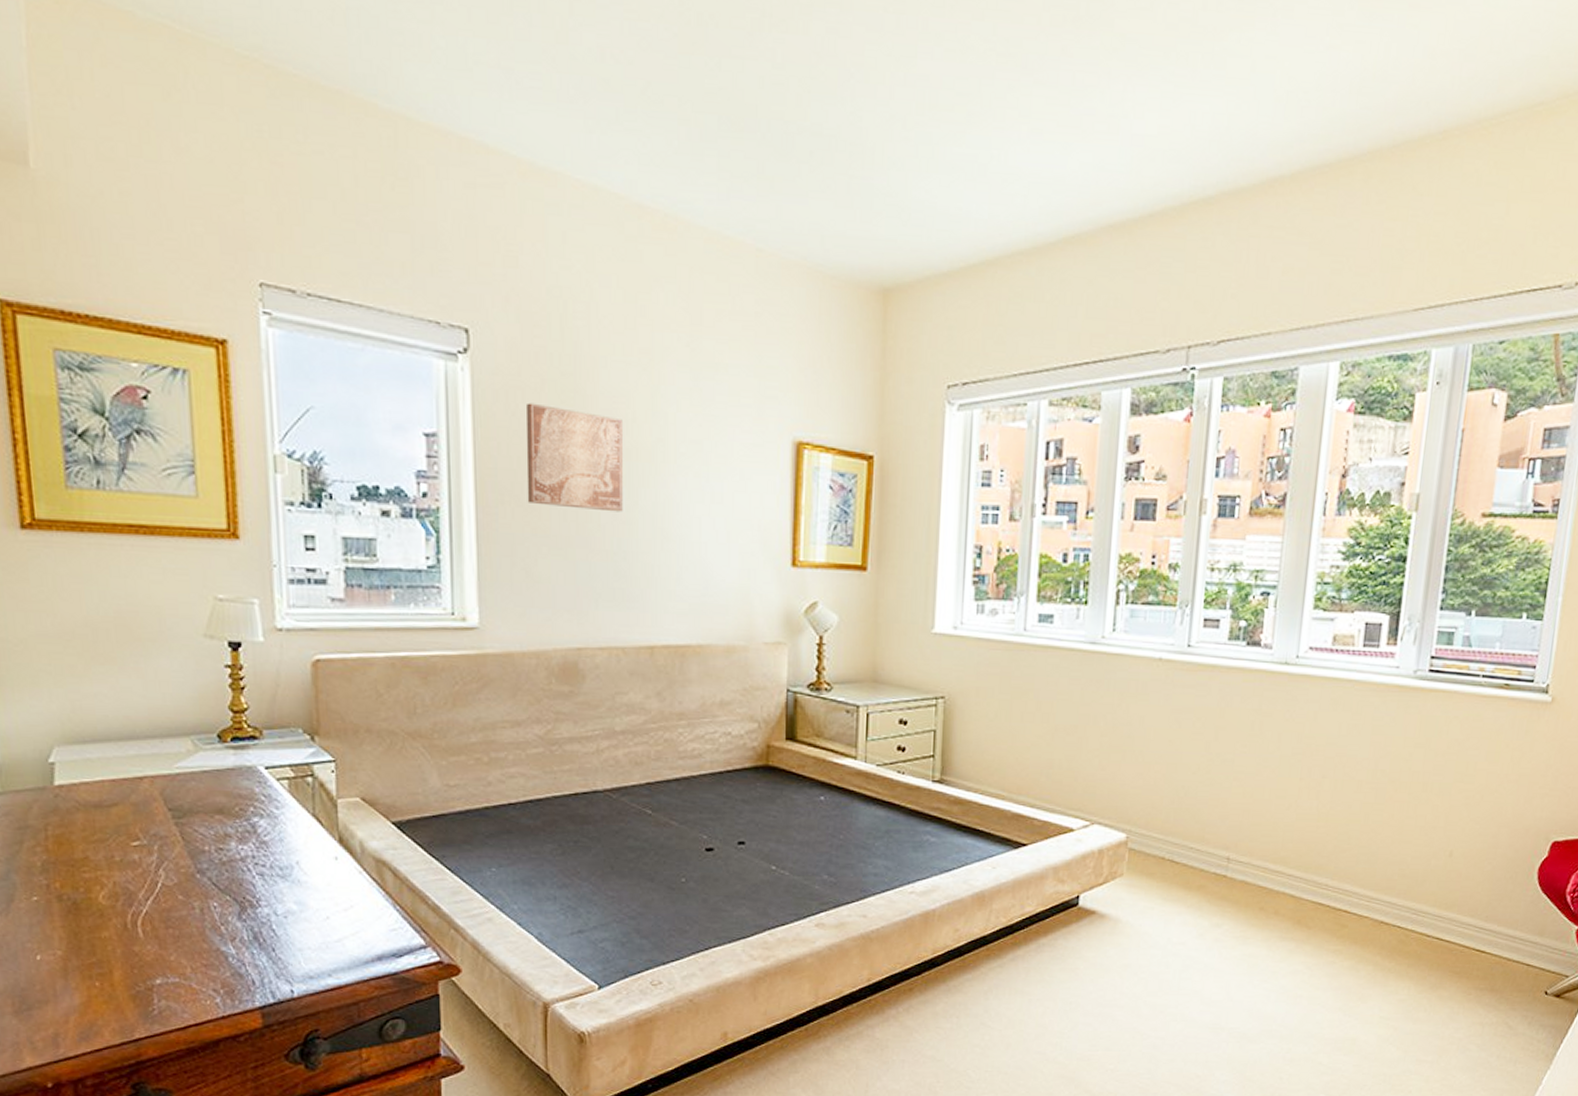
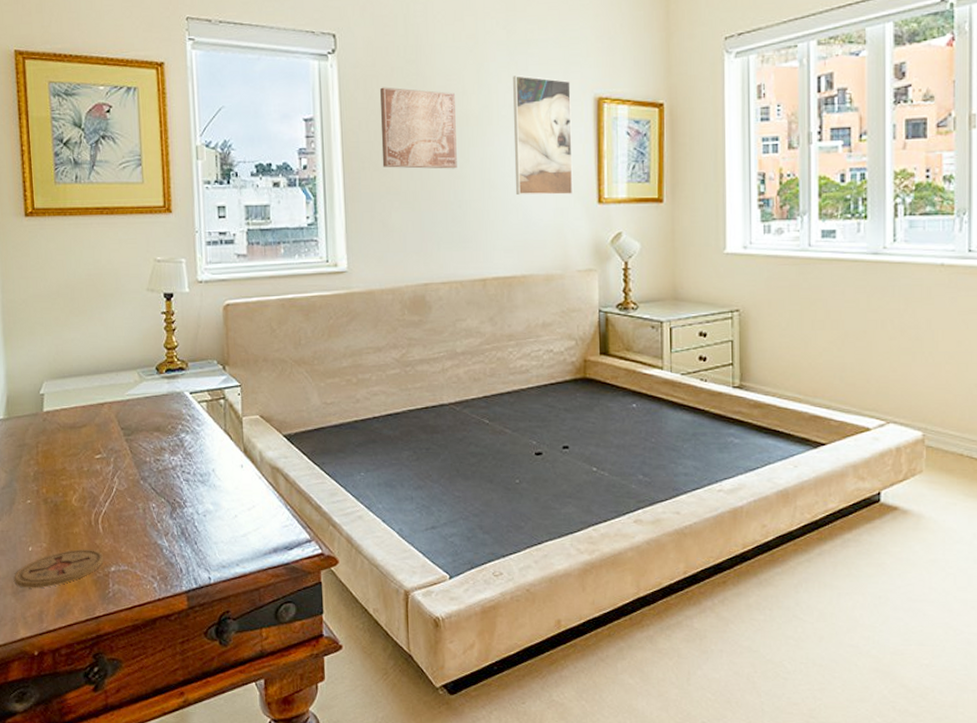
coaster: none [15,958,145,1006] -> present [14,550,103,588]
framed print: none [693,405,765,554] -> present [513,75,573,196]

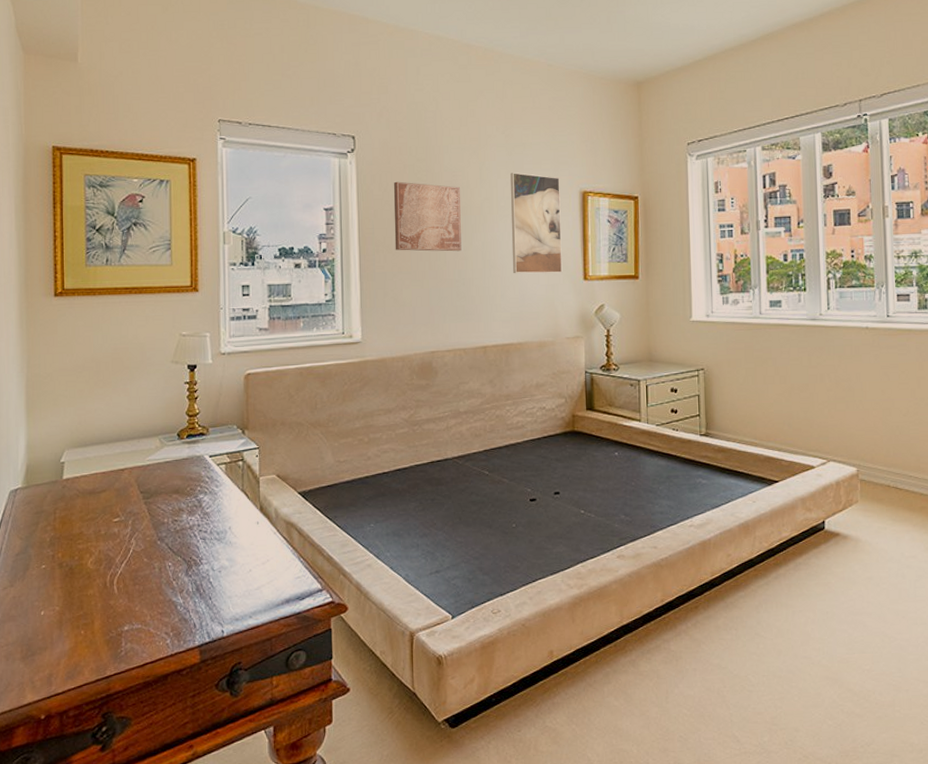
coaster: present [14,550,103,588] -> none [24,611,117,652]

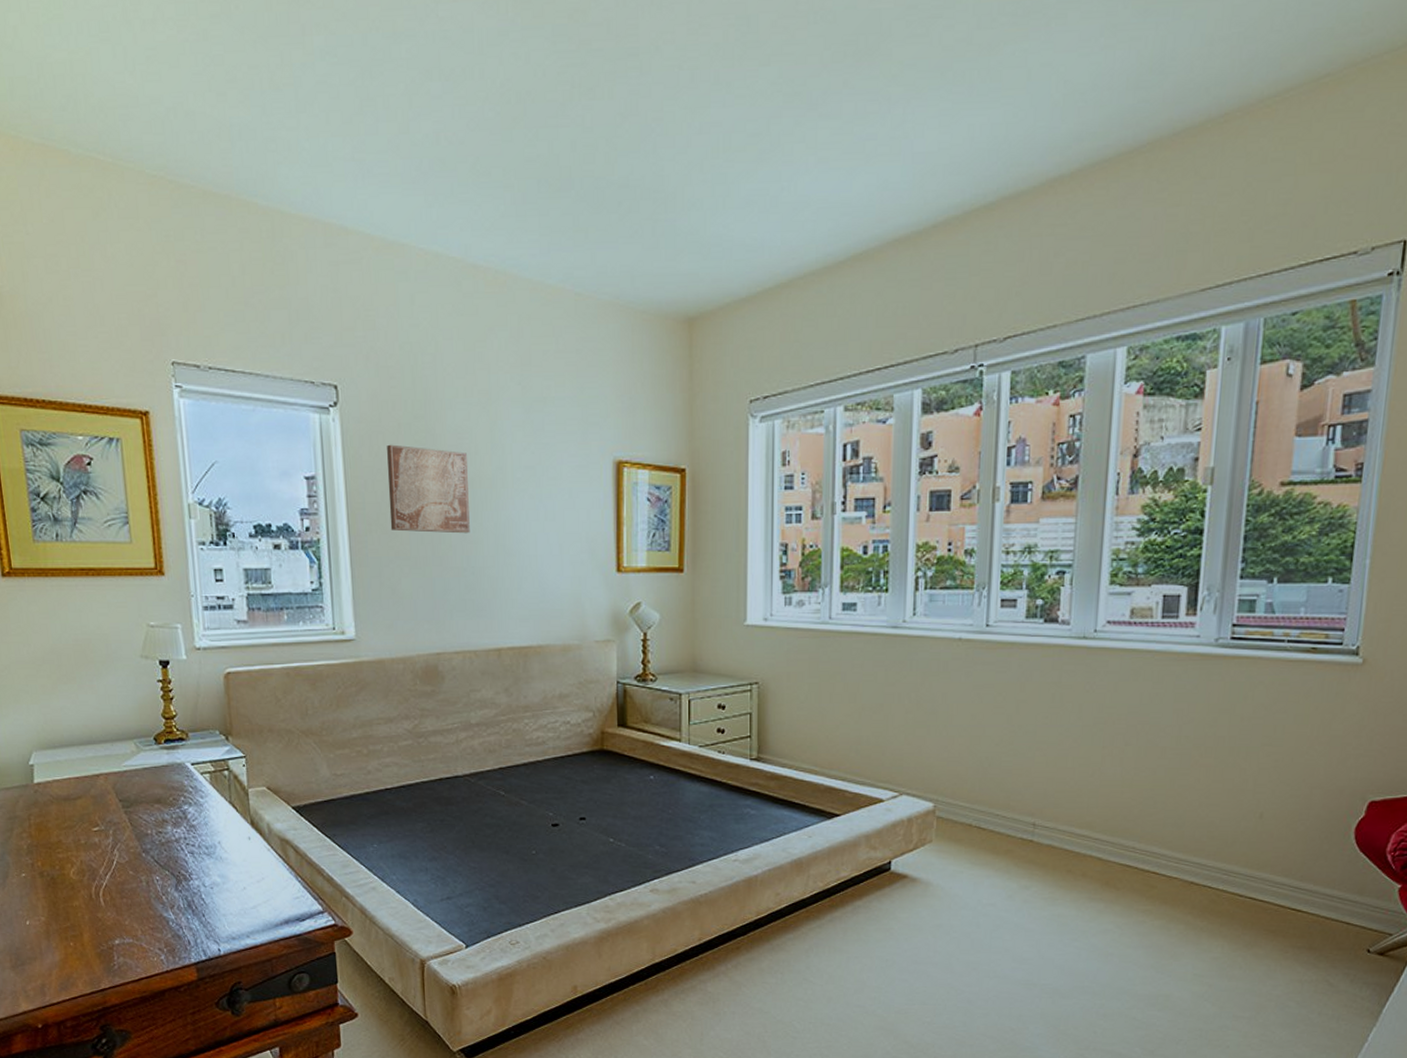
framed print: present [510,173,563,274] -> none [528,435,591,563]

